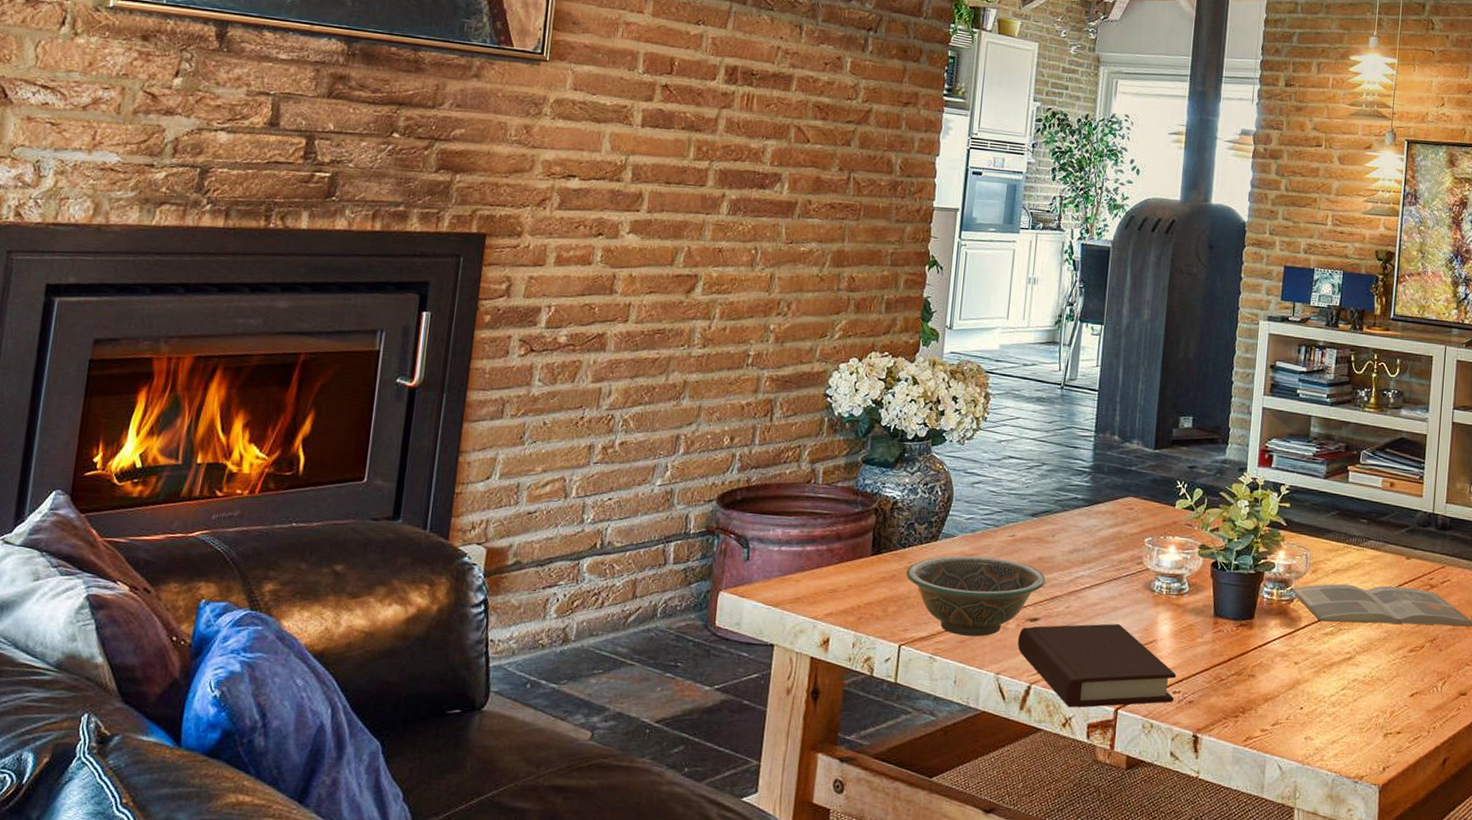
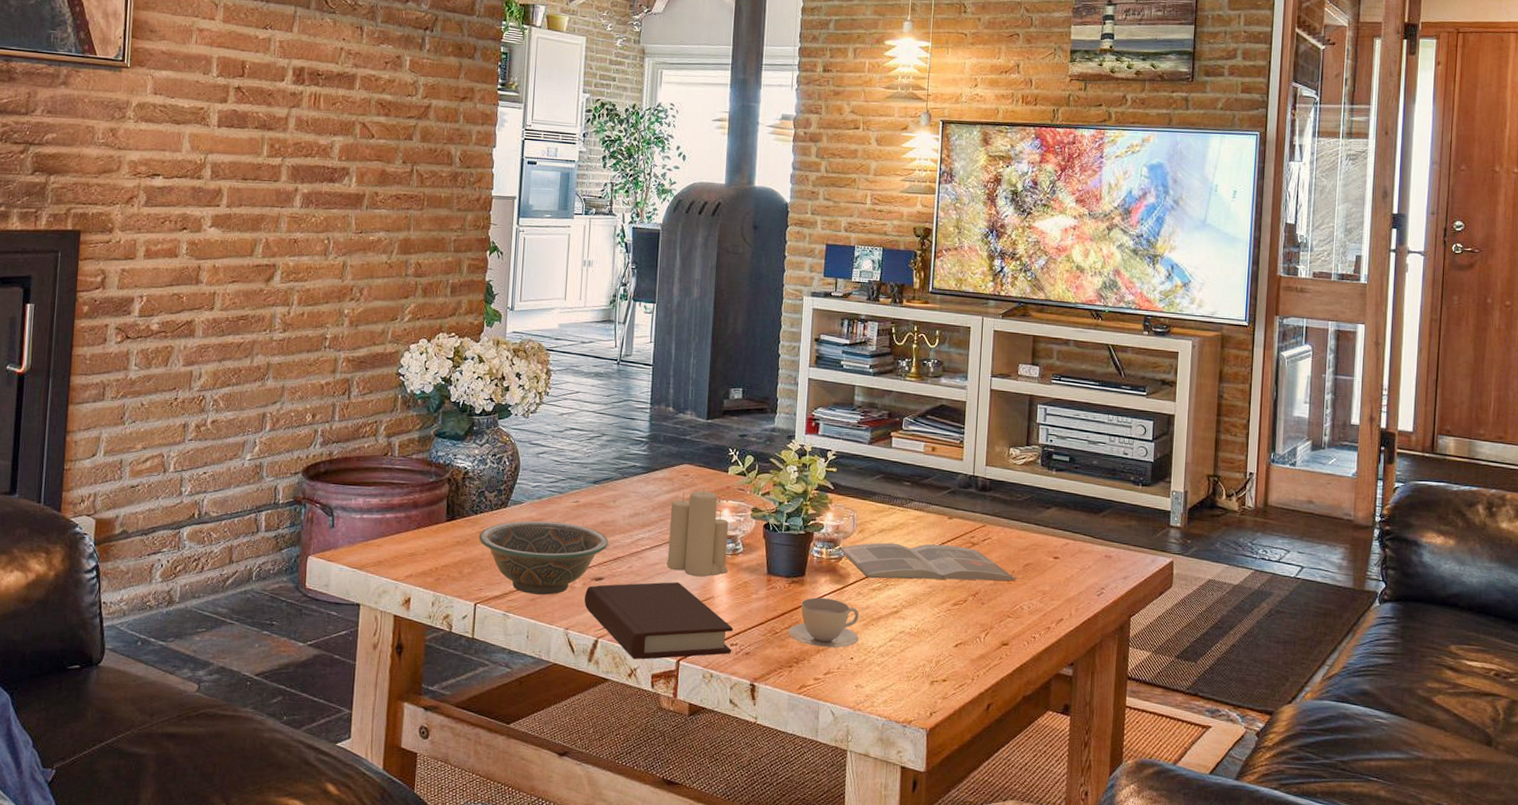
candle: none [1106,523,1175,619] -> present [666,488,729,577]
teacup: none [1234,642,1311,697] -> present [788,597,859,648]

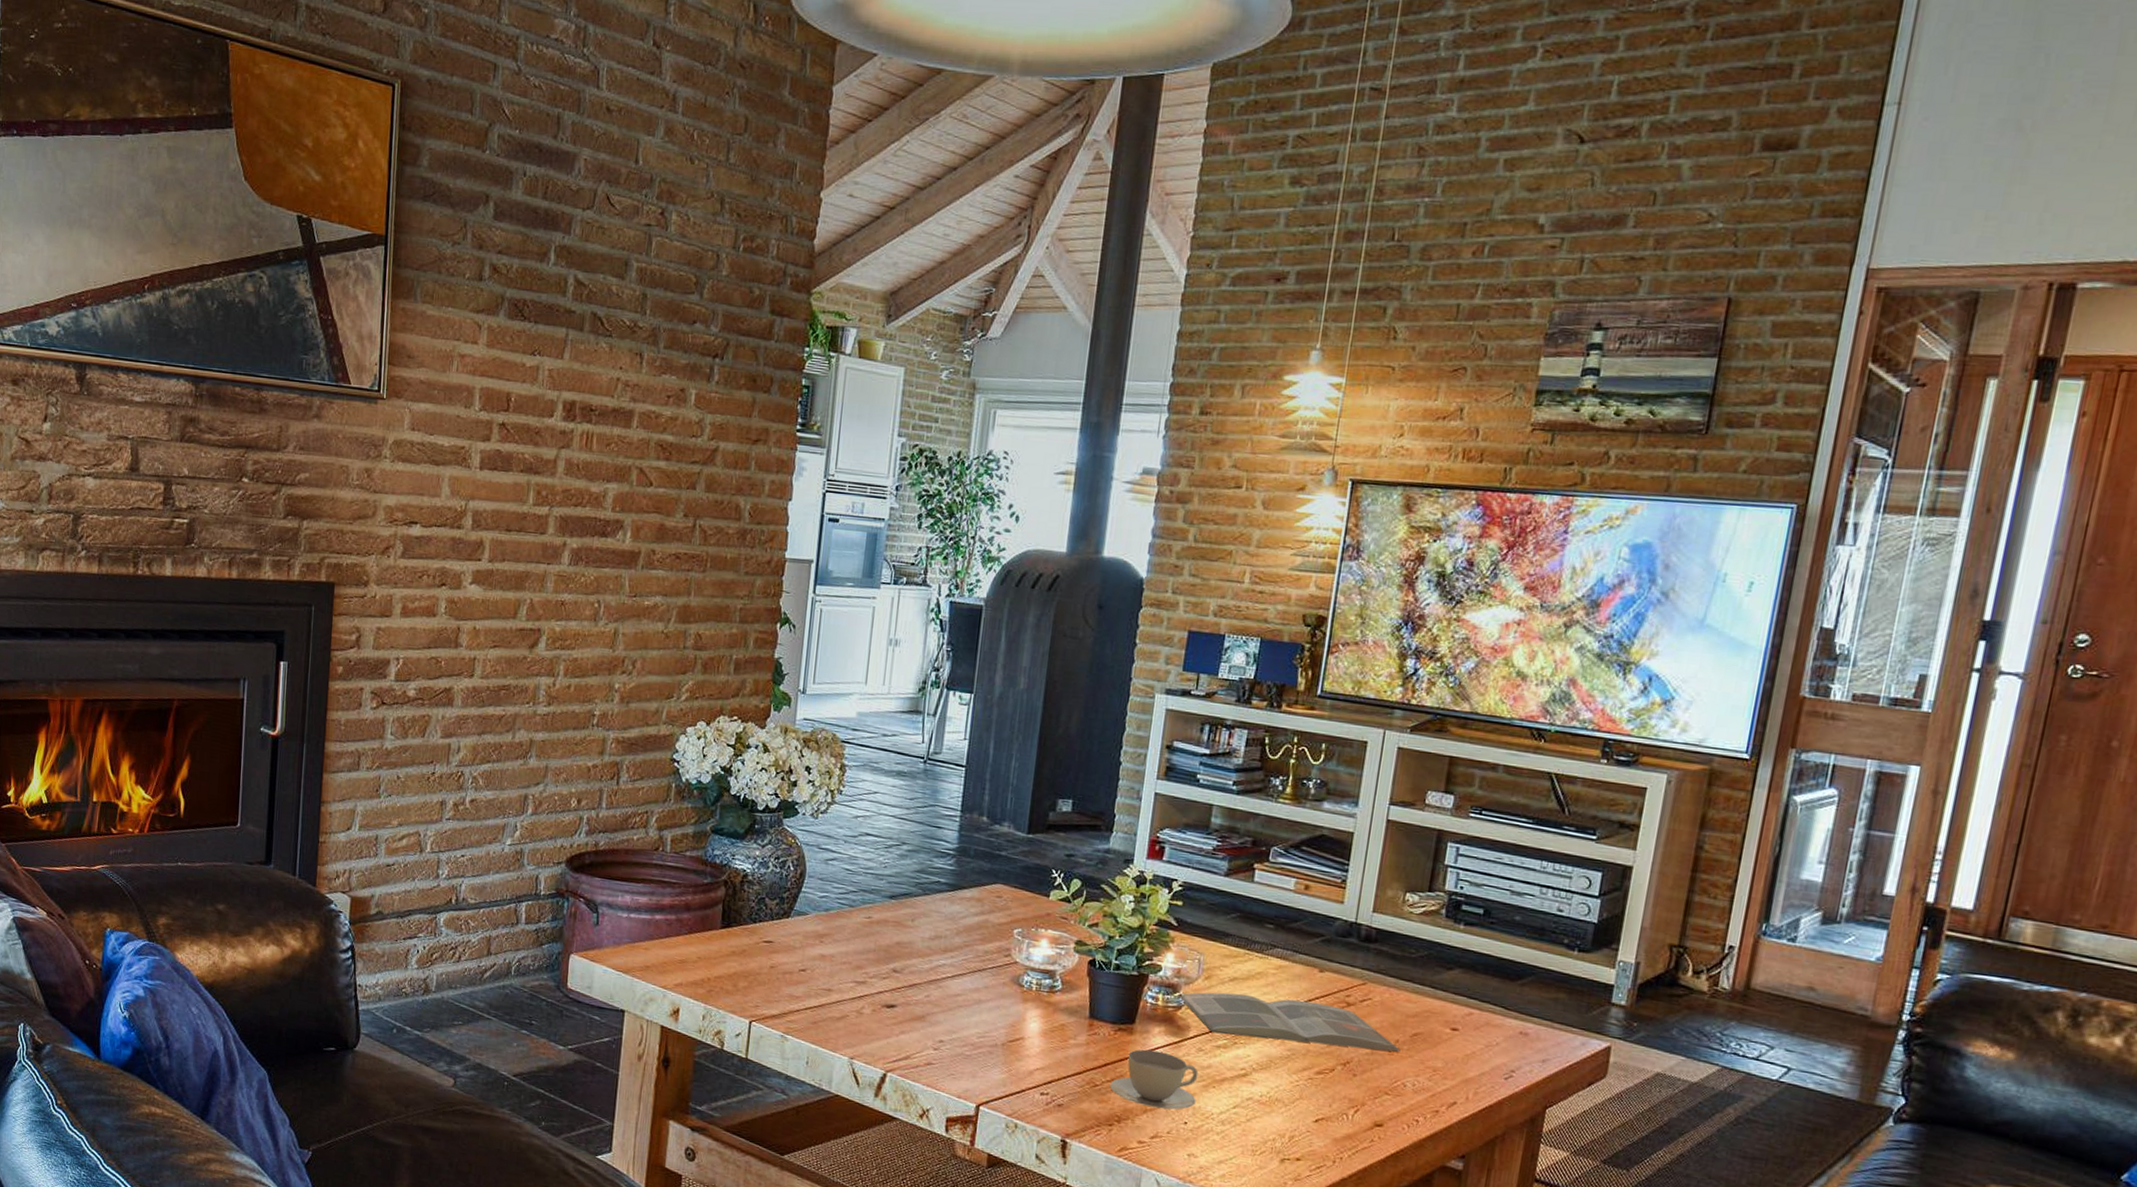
decorative bowl: present [478,520,608,595] -> none [756,934,904,1019]
book: present [584,582,734,659] -> none [873,1013,1045,1104]
candle: present [666,488,729,577] -> none [970,913,1047,1015]

